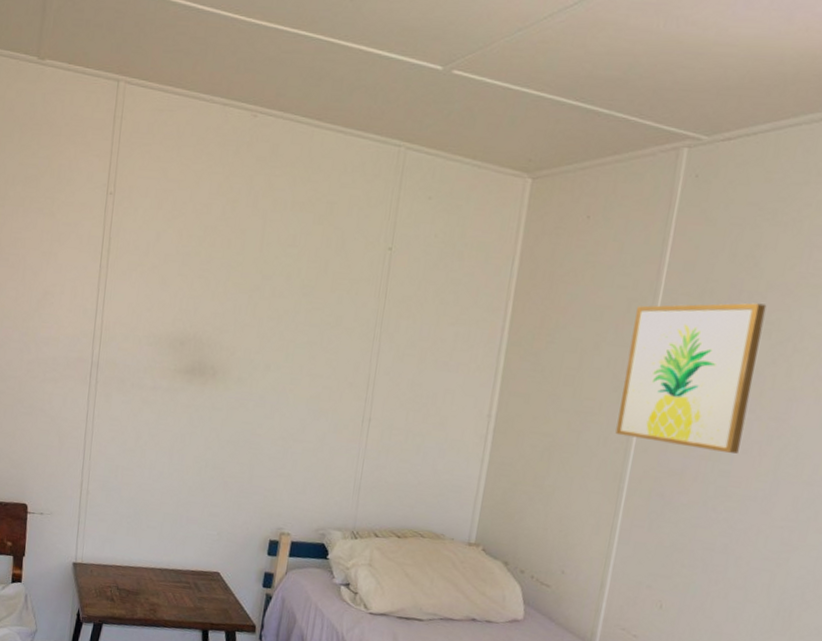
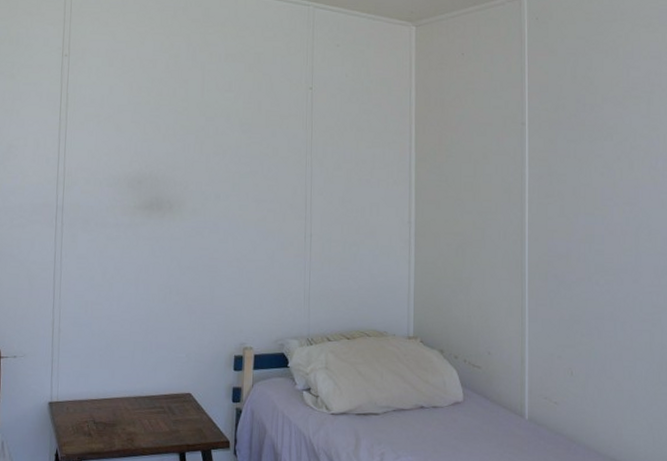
wall art: present [615,303,767,454] -> none [510,113,606,235]

